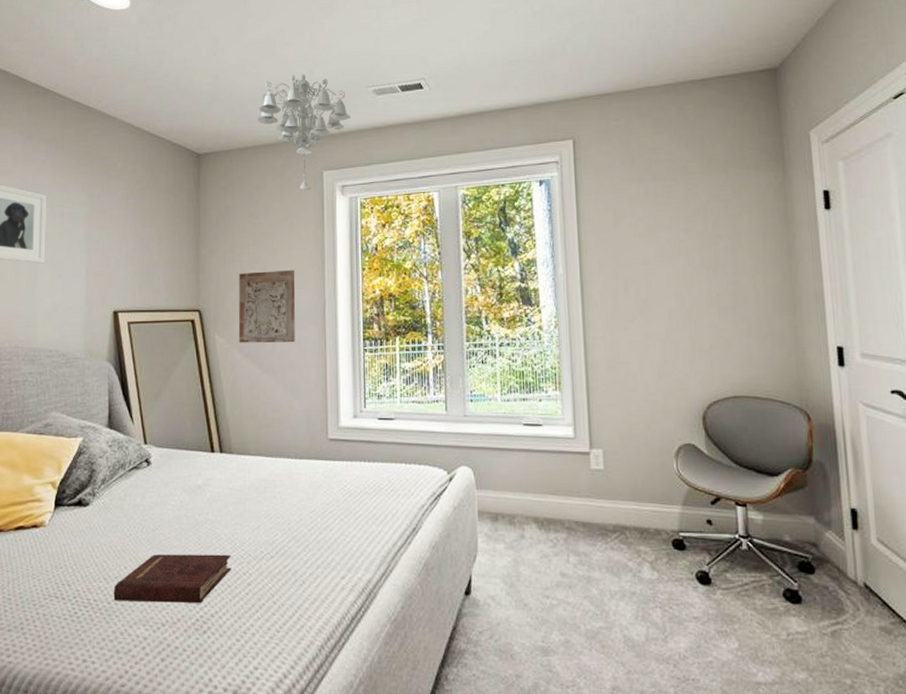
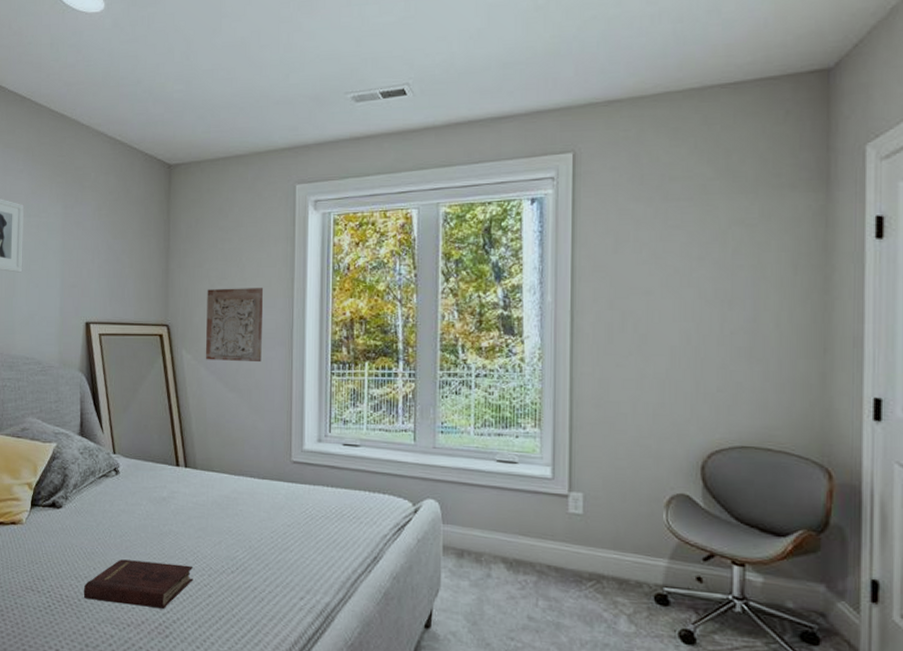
chandelier: present [256,74,350,191] -> none [229,79,326,205]

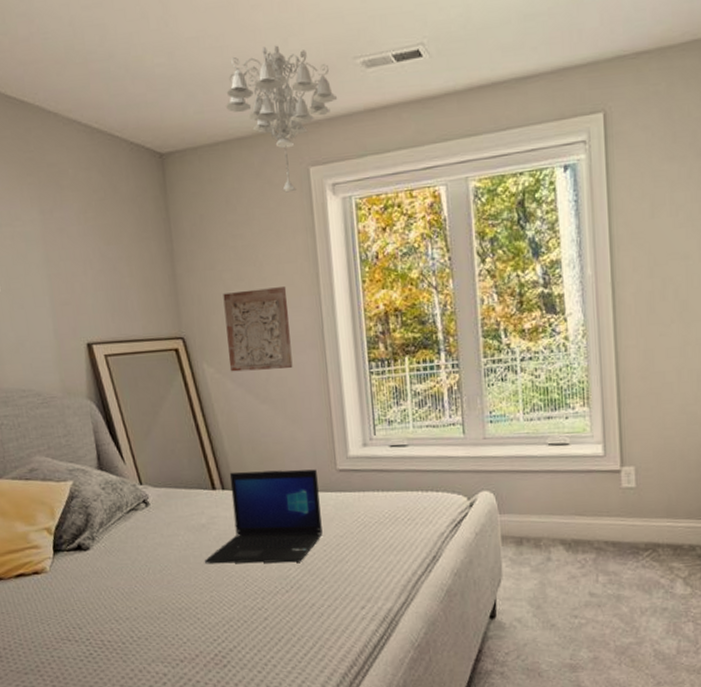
hardback book: present [83,559,194,609] -> none [126,591,246,641]
laptop: none [160,452,272,545] -> present [204,469,323,564]
chandelier: none [229,79,326,205] -> present [225,45,337,193]

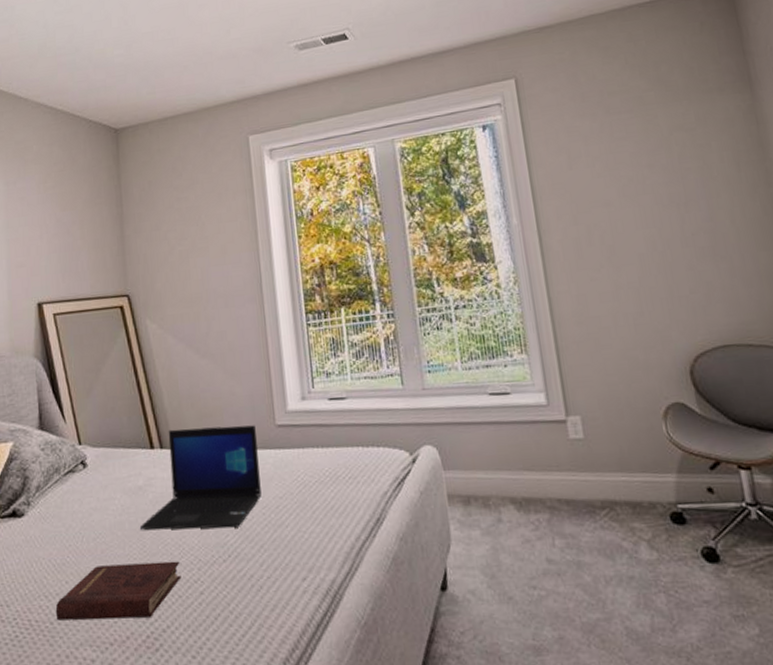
hardback book: none [126,591,246,641] -> present [55,561,181,621]
stone relief: present [223,287,293,372] -> none [167,244,232,327]
chandelier: present [225,45,337,193] -> none [174,35,273,159]

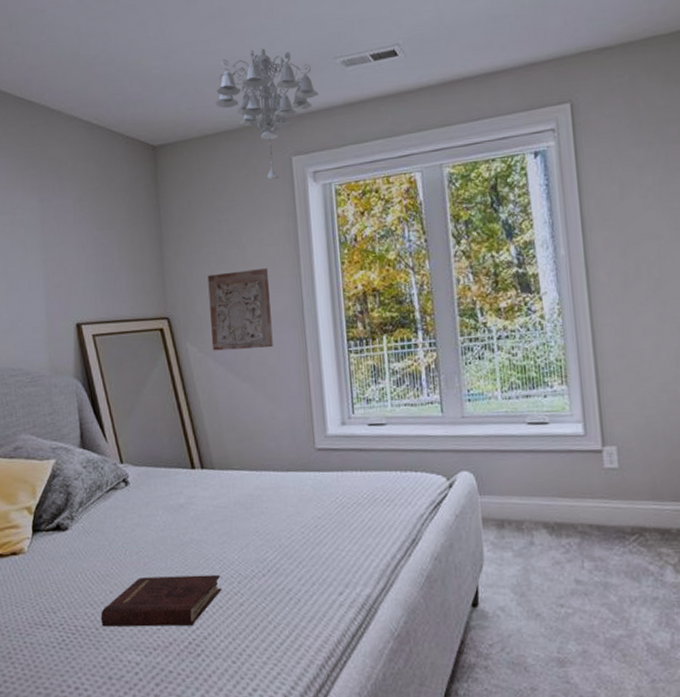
laptop: present [139,425,262,530] -> none [181,448,301,546]
stone relief: none [167,244,232,327] -> present [207,268,273,351]
chandelier: none [174,35,273,159] -> present [214,48,318,181]

